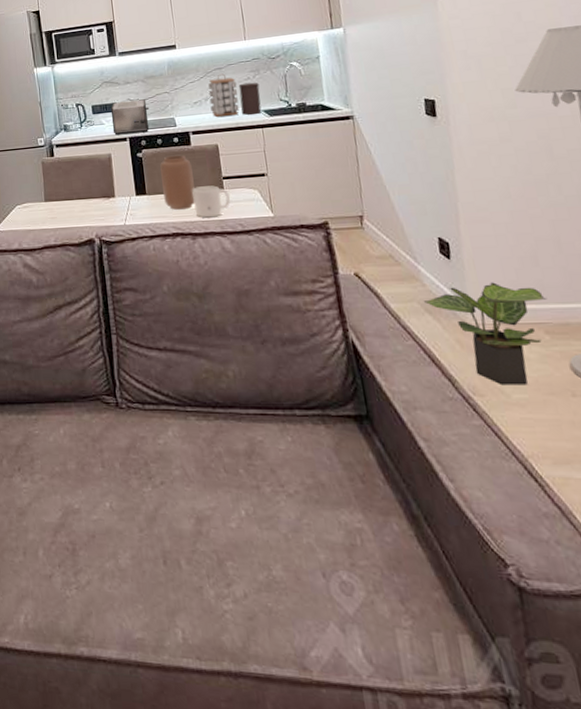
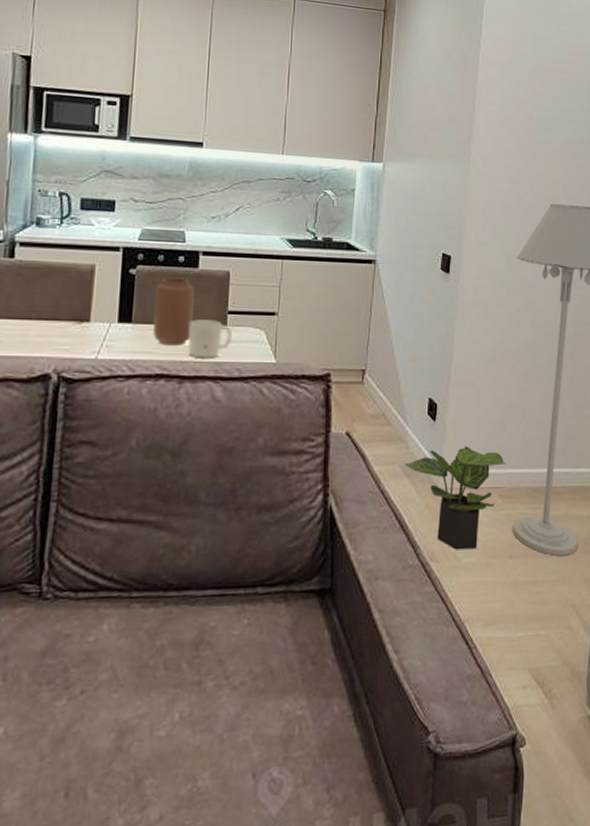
toaster: present [110,99,150,135] -> none [103,199,157,244]
spice rack: present [207,73,239,117] -> none [229,188,264,240]
canister: present [238,82,262,115] -> none [263,204,288,242]

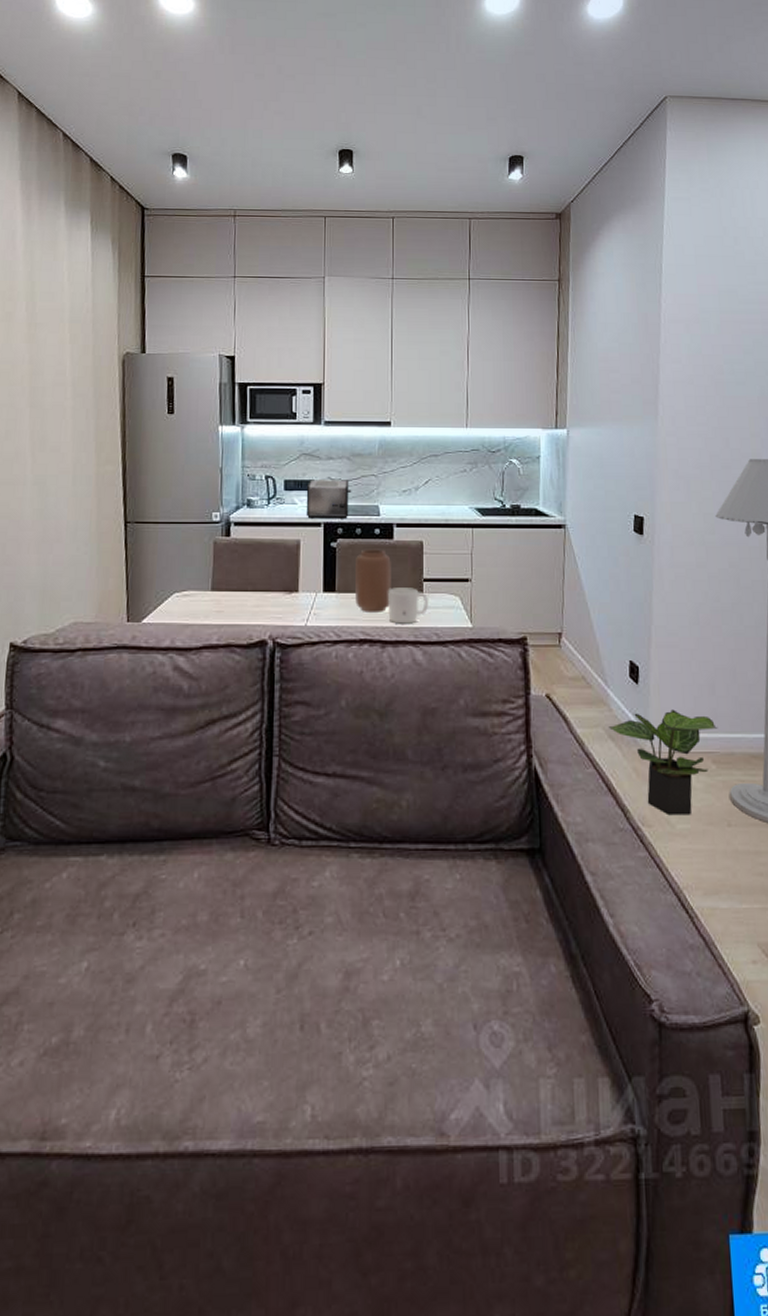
toaster: none [103,199,157,244] -> present [306,480,352,519]

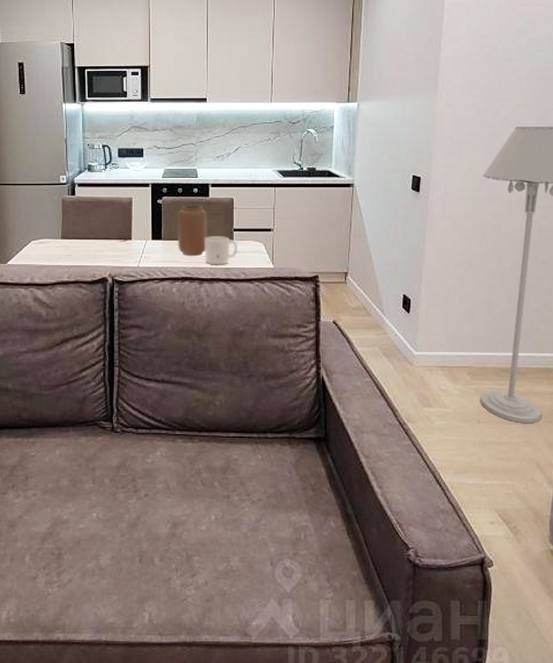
toaster: present [306,480,352,519] -> none [136,148,174,180]
potted plant: present [608,709,718,816] -> none [383,333,474,414]

